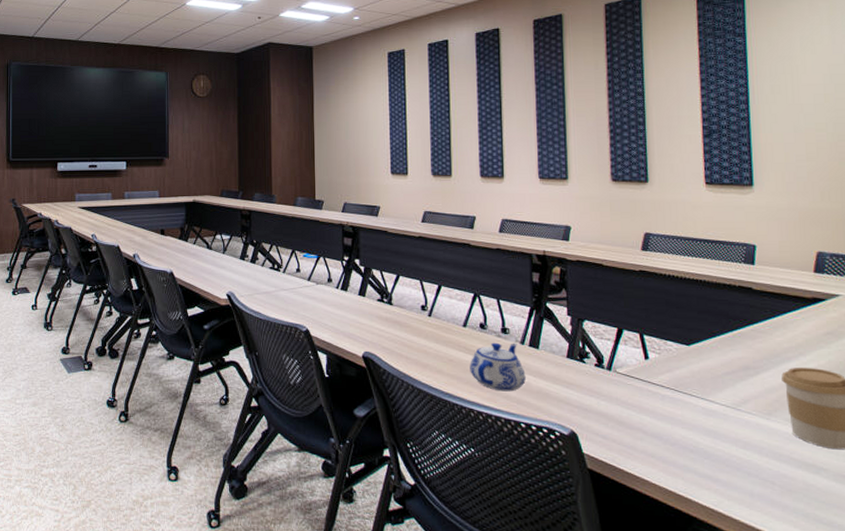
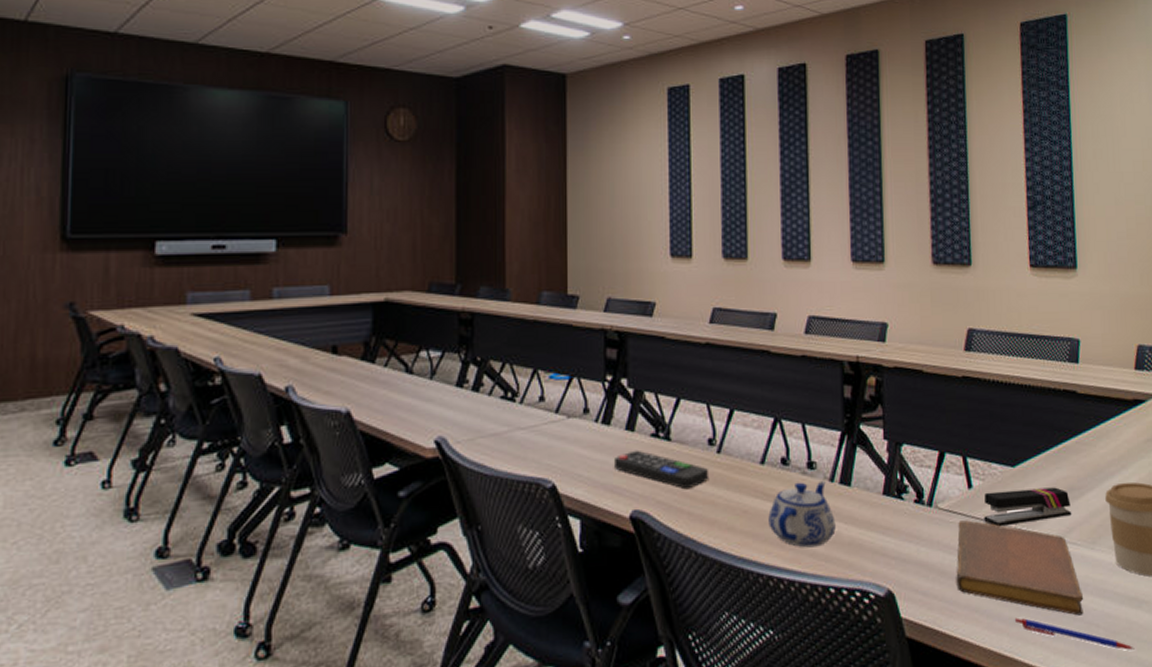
remote control: none [350,310,423,341] -> present [613,450,709,490]
notebook: none [633,384,758,472] -> present [956,520,1083,616]
stapler: none [660,364,747,392] -> present [984,487,1072,527]
pen: none [689,466,812,508] -> present [1014,617,1135,651]

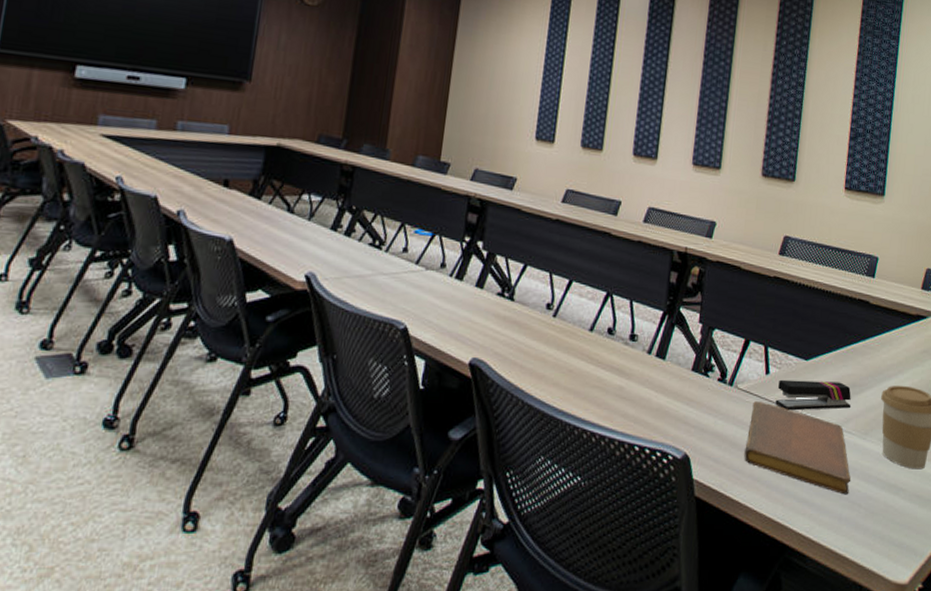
remote control: present [613,450,709,490] -> none [460,305,544,346]
teapot: present [768,480,836,548] -> none [589,351,648,409]
pen: present [1014,617,1135,651] -> none [789,490,888,529]

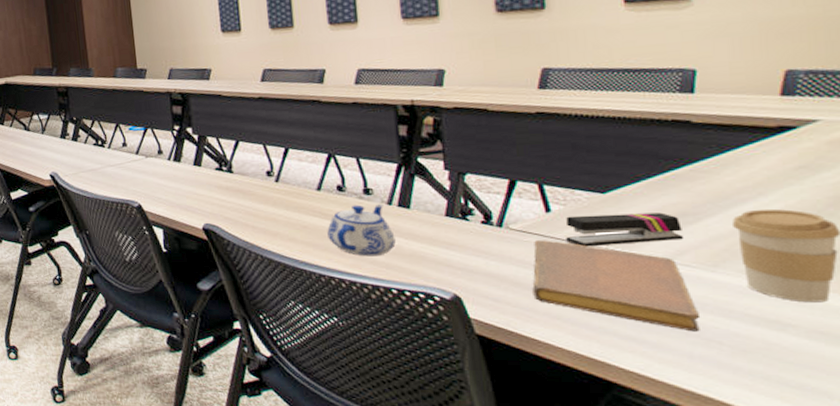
teapot: none [589,351,648,409] -> present [327,204,396,257]

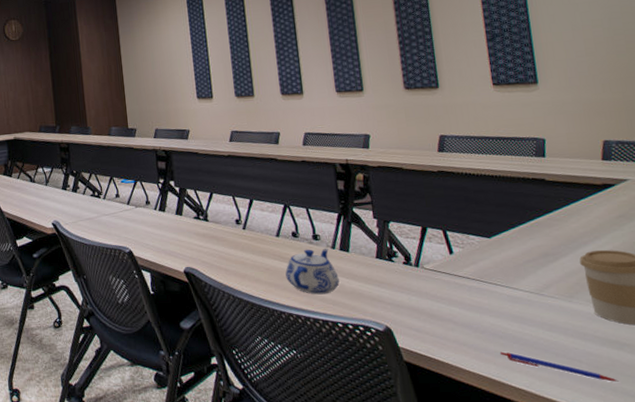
notebook: present [532,240,700,332] -> none [443,277,565,353]
stapler: present [566,212,684,247] -> none [465,253,548,283]
pen: none [606,328,775,369] -> present [499,351,619,382]

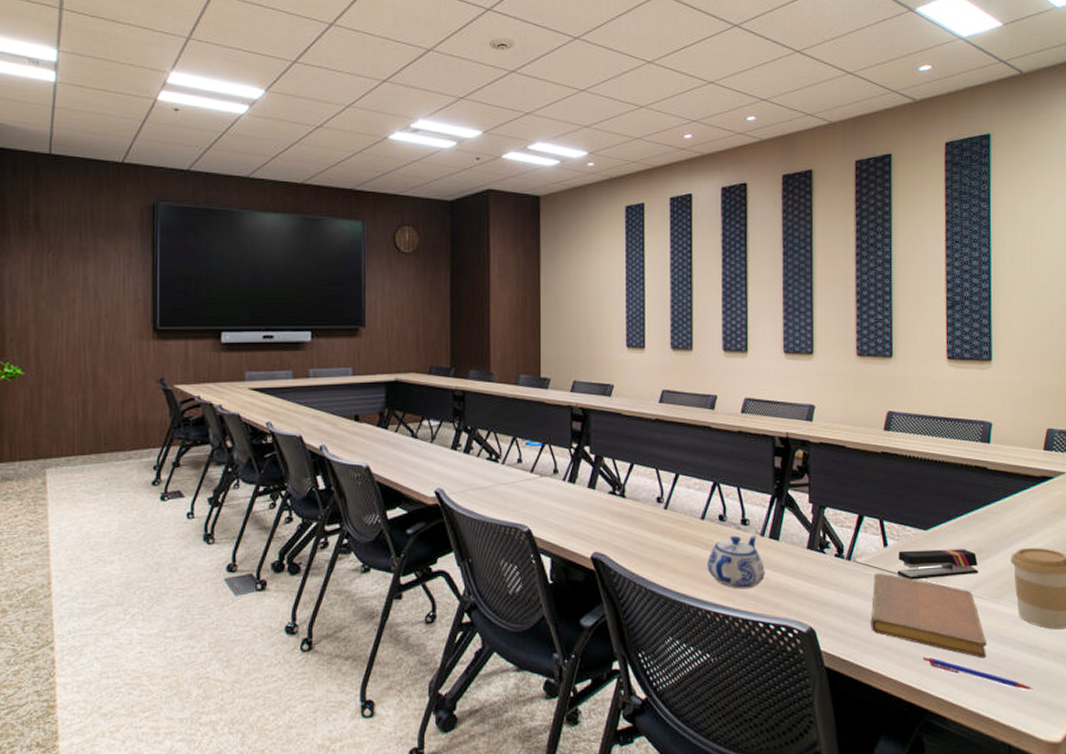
notebook: none [443,277,565,353] -> present [871,573,986,658]
stapler: none [465,253,548,283] -> present [898,549,979,580]

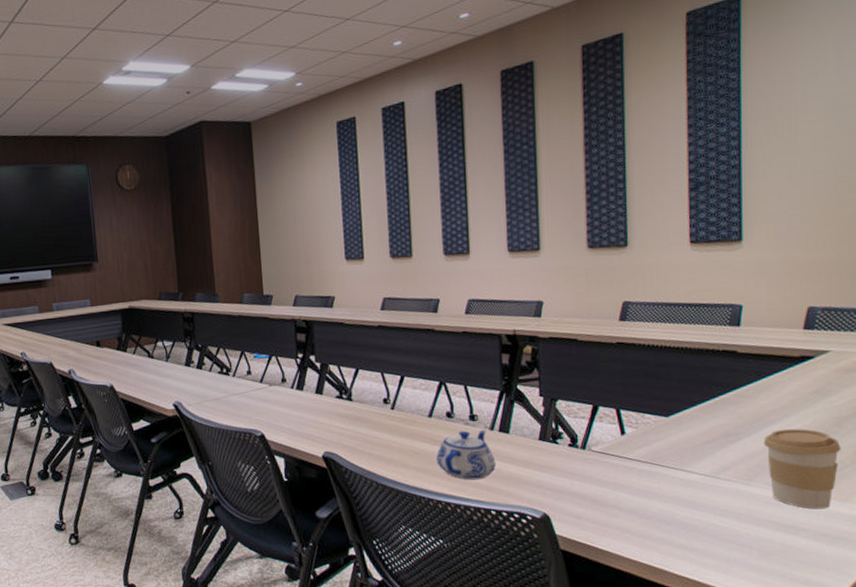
notebook: present [871,573,986,658] -> none [608,460,736,539]
stapler: present [898,549,979,580] -> none [636,433,728,466]
pen: present [922,656,1033,690] -> none [665,538,789,568]

